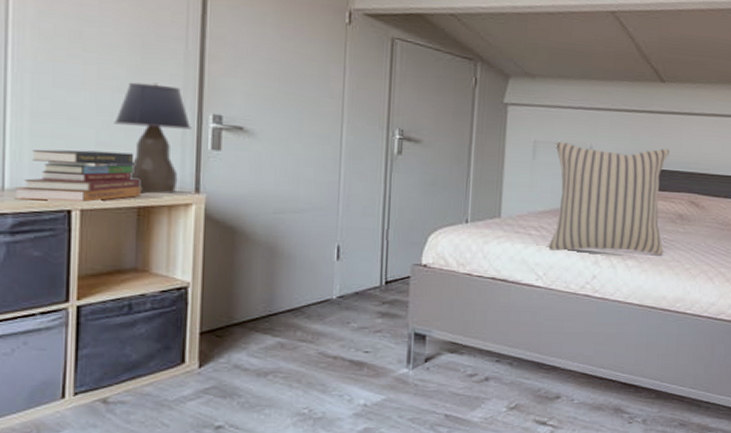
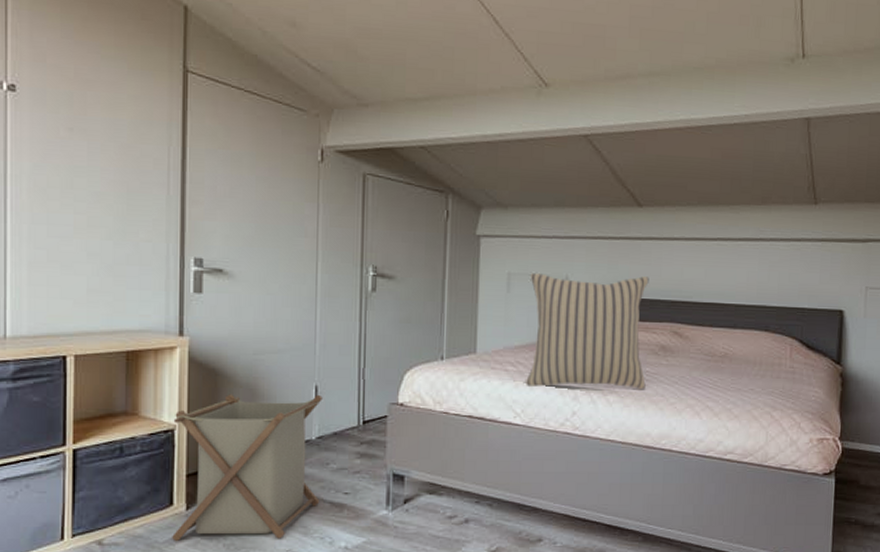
books: present [14,149,141,203] -> none [15,297,129,349]
table lamp: present [114,82,192,194] -> none [103,228,175,338]
laundry basket: none [183,252,345,399] -> present [172,394,322,541]

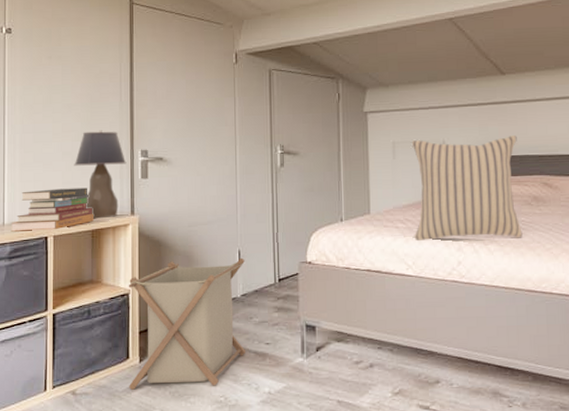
books: none [15,297,129,349] -> present [10,187,93,232]
table lamp: none [103,228,175,338] -> present [74,130,127,219]

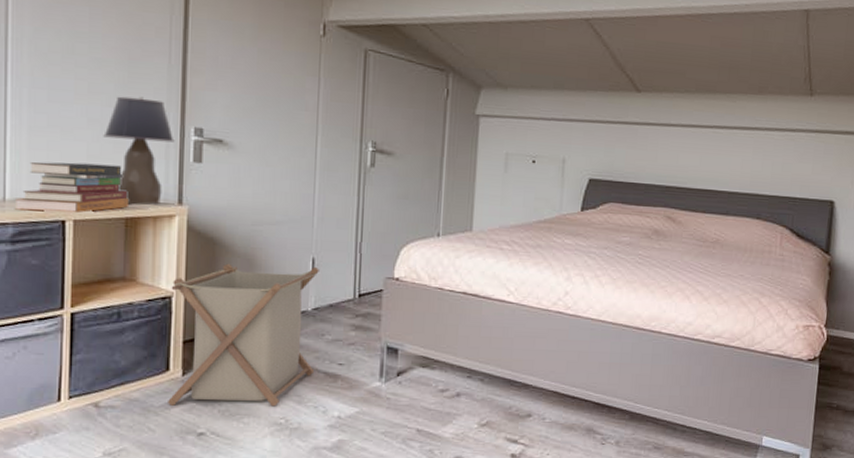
pillow: present [411,135,523,242] -> none [520,154,645,273]

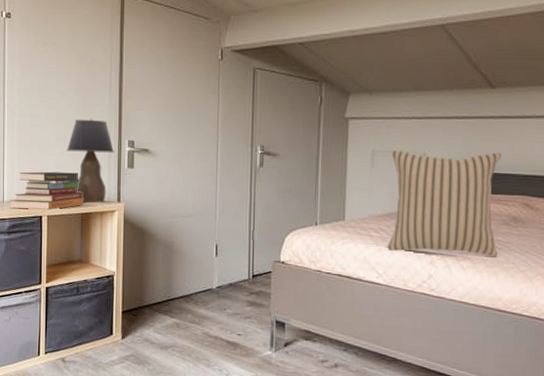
laundry basket: present [168,263,319,407] -> none [112,249,221,368]
pillow: none [520,154,645,273] -> present [387,150,501,258]

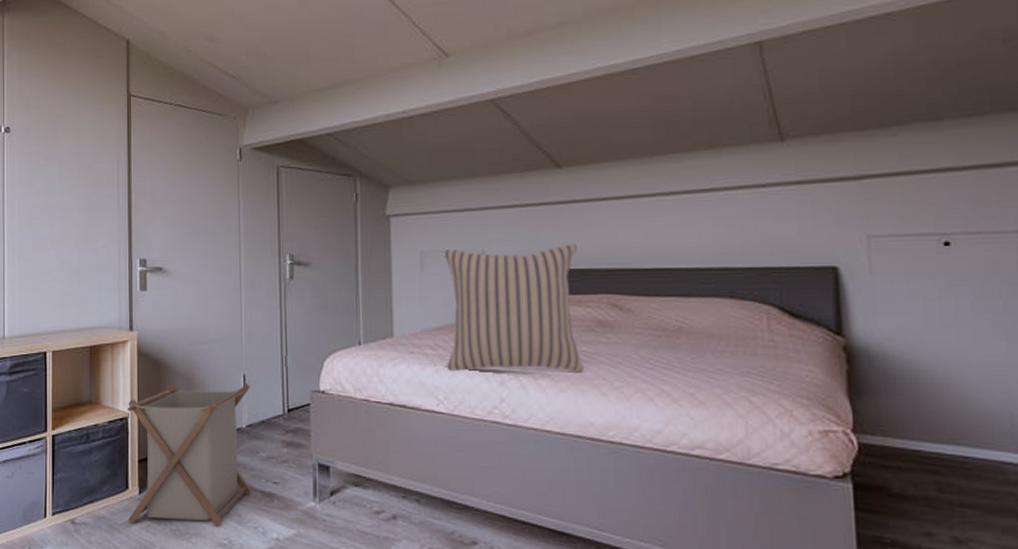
books: present [9,171,83,211] -> none [10,300,92,345]
table lamp: present [66,118,115,204] -> none [72,236,125,334]
laundry basket: none [112,249,221,368] -> present [127,383,252,527]

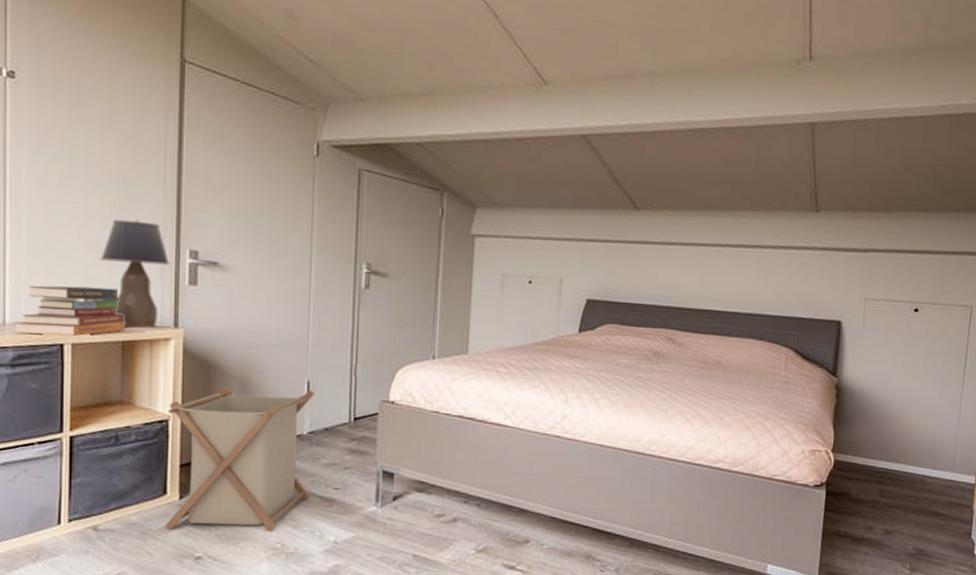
books: none [10,300,92,345] -> present [14,285,125,337]
table lamp: none [72,236,125,334] -> present [100,219,170,329]
pillow: present [443,244,583,373] -> none [517,274,644,396]

